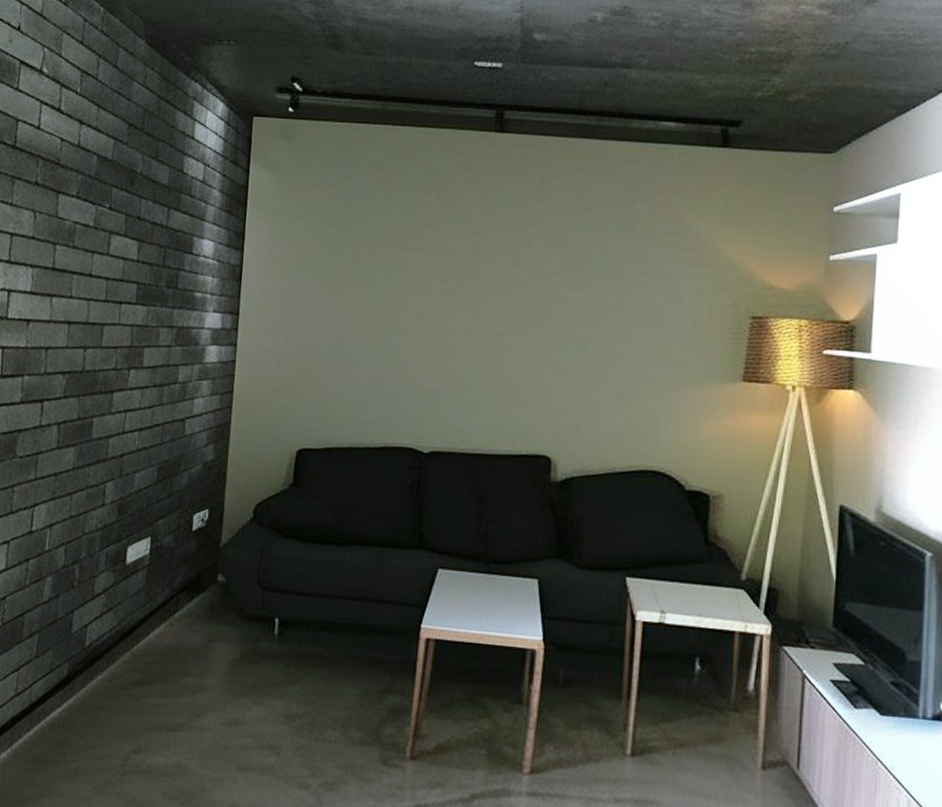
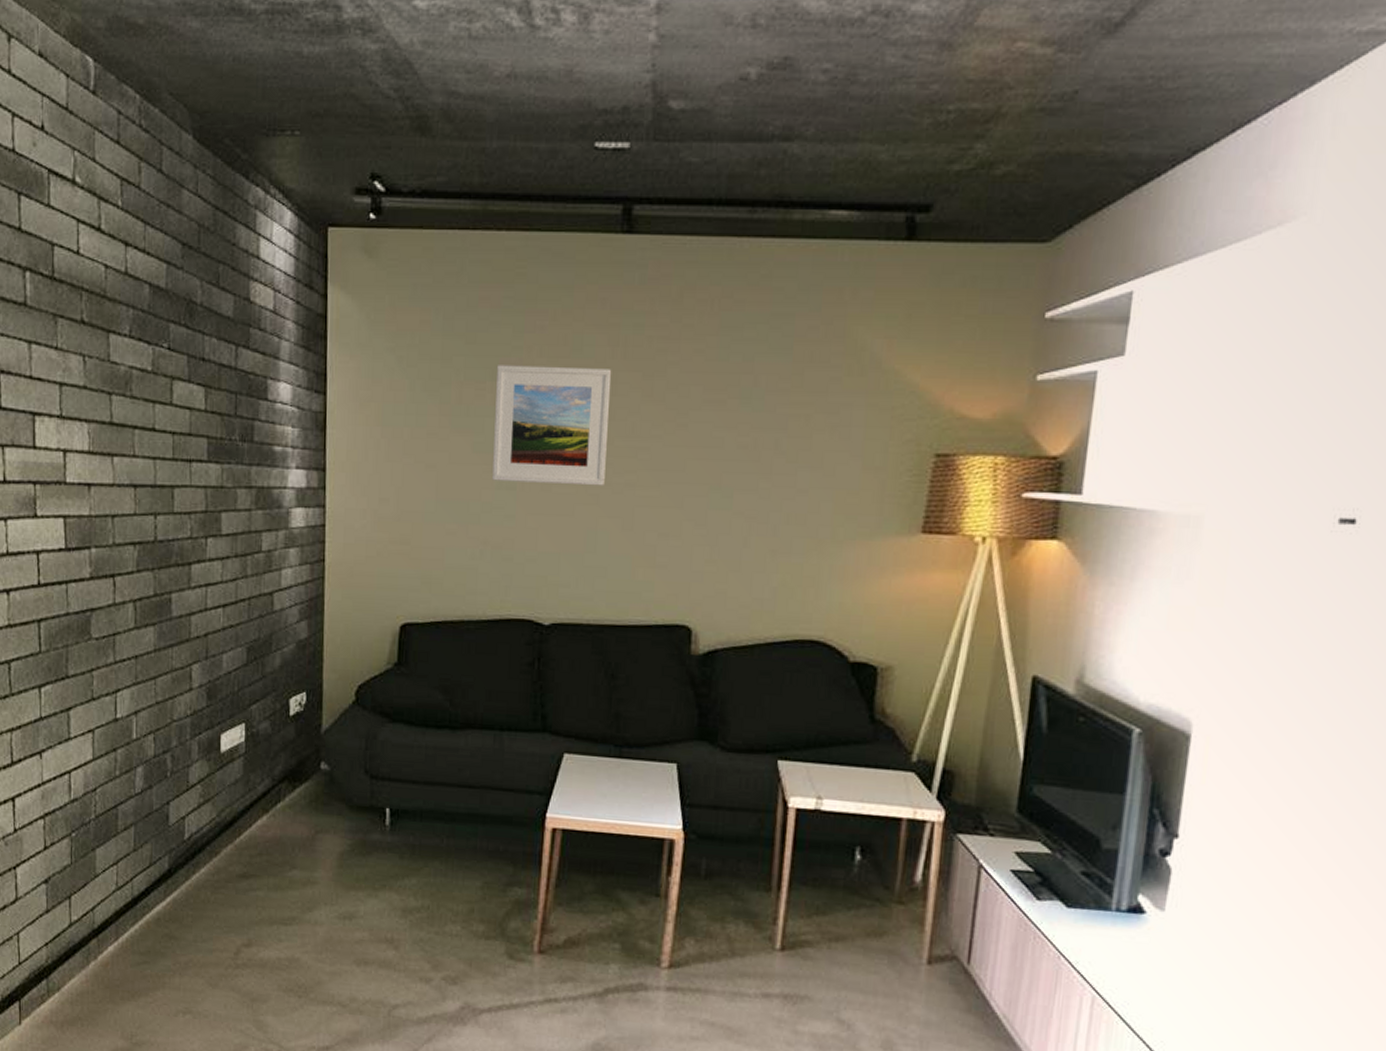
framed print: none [383,232,486,335] -> present [492,365,612,486]

